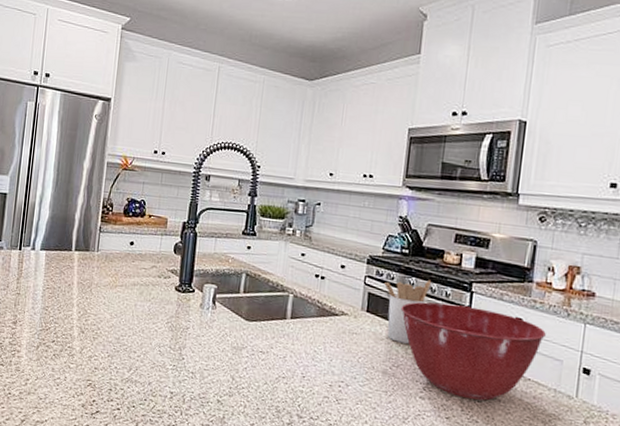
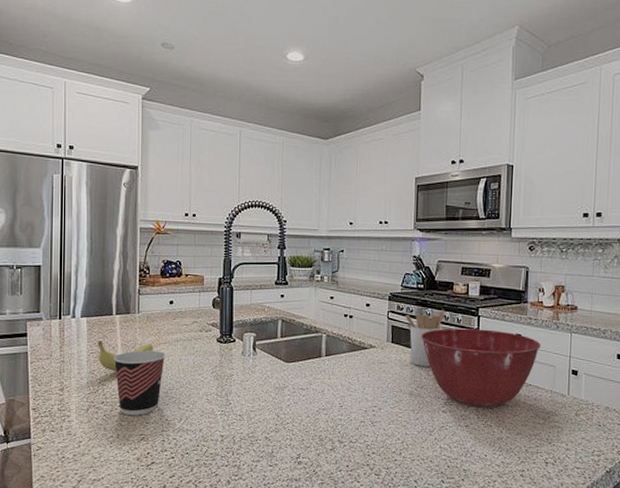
fruit: none [53,276,110,310] -> present [97,340,154,371]
cup: none [68,290,122,360] -> present [113,350,166,415]

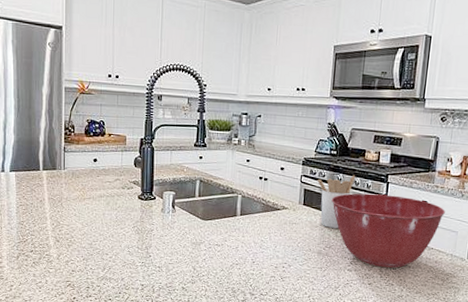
fruit: present [97,340,154,371] -> none [25,194,79,223]
cup: present [113,350,166,415] -> none [41,204,90,264]

